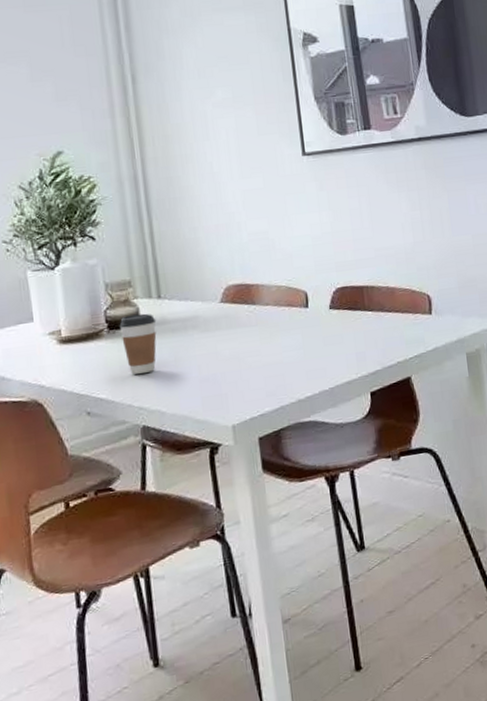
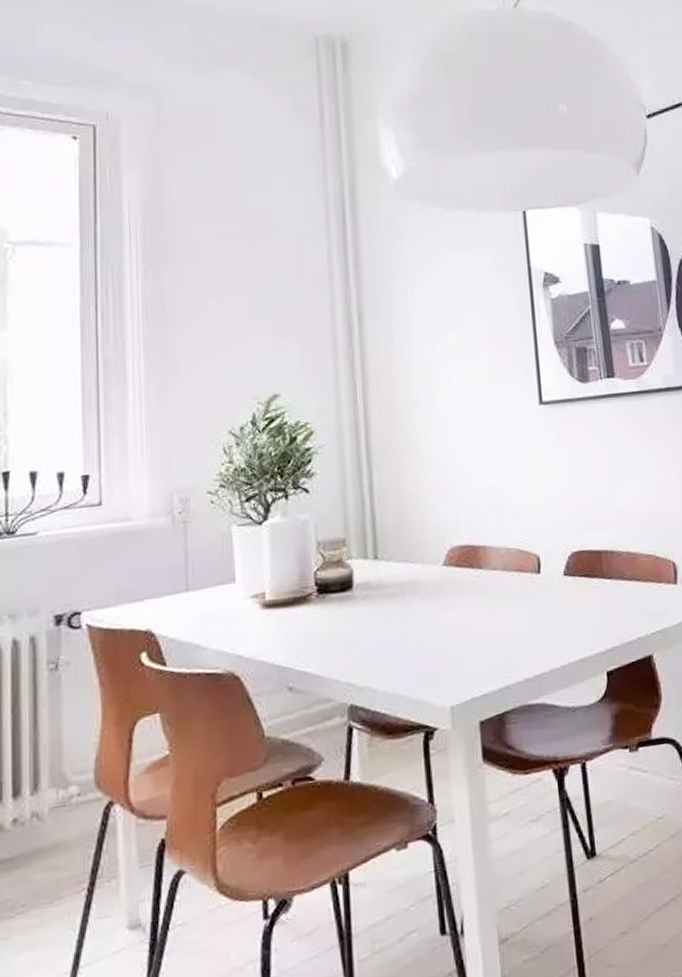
coffee cup: present [119,313,157,375] -> none [330,576,371,646]

